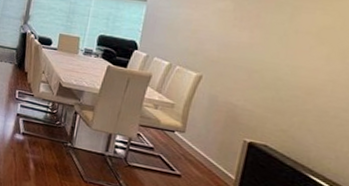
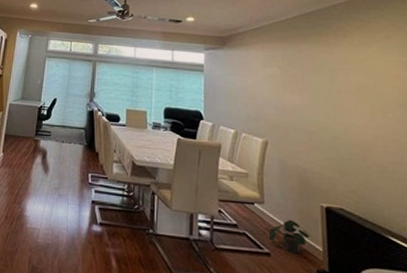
potted plant: none [182,148,227,179] -> present [268,219,312,254]

